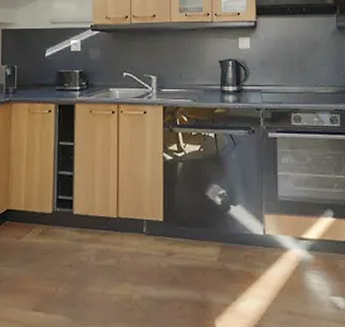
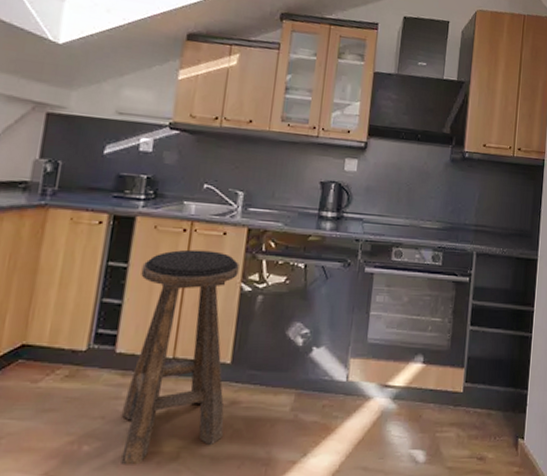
stool: none [83,127,164,305] -> present [121,249,240,466]

